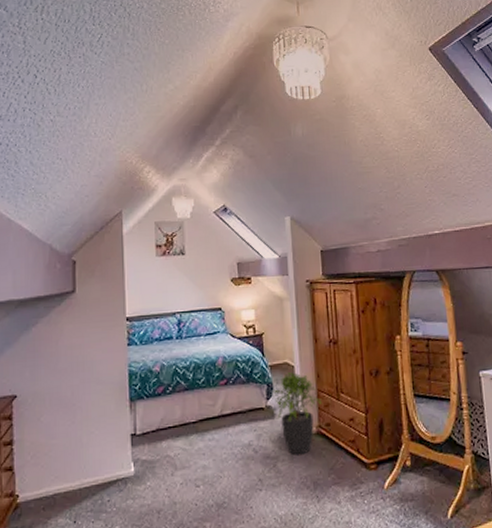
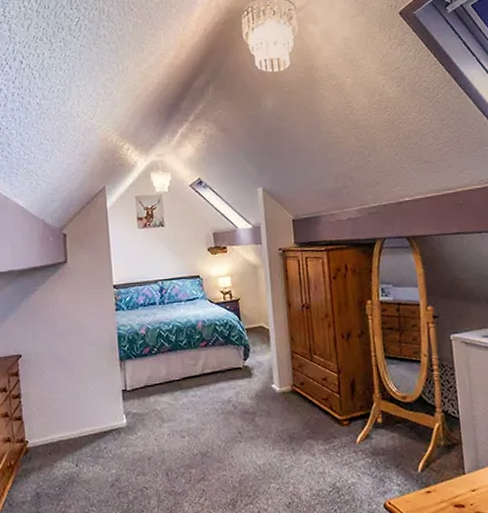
potted plant: present [273,372,322,455] -> none [249,335,296,411]

